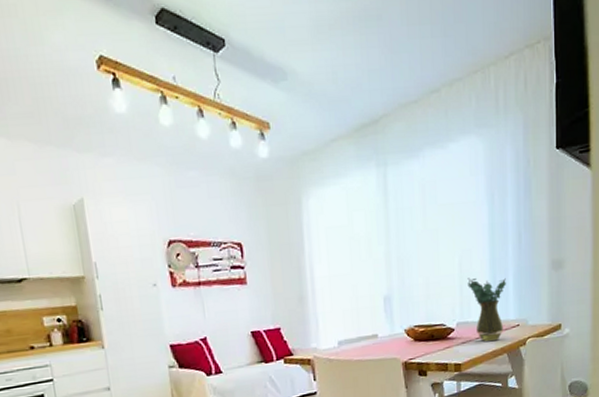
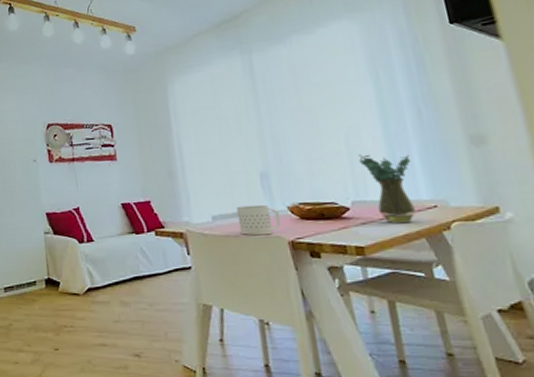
mug: none [361,328,397,359] -> present [236,204,281,236]

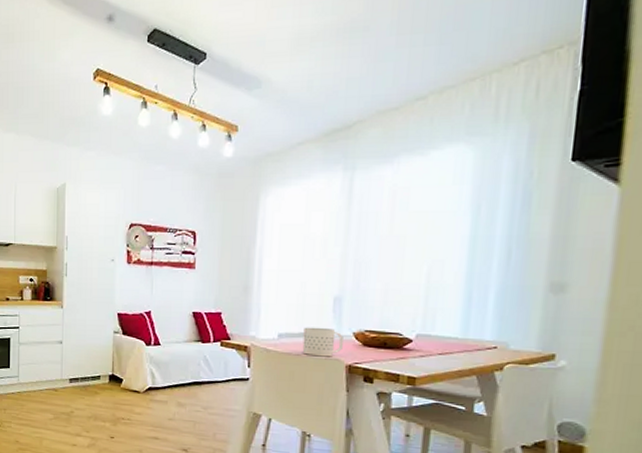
vase: present [358,154,416,224] -> none [435,290,485,361]

